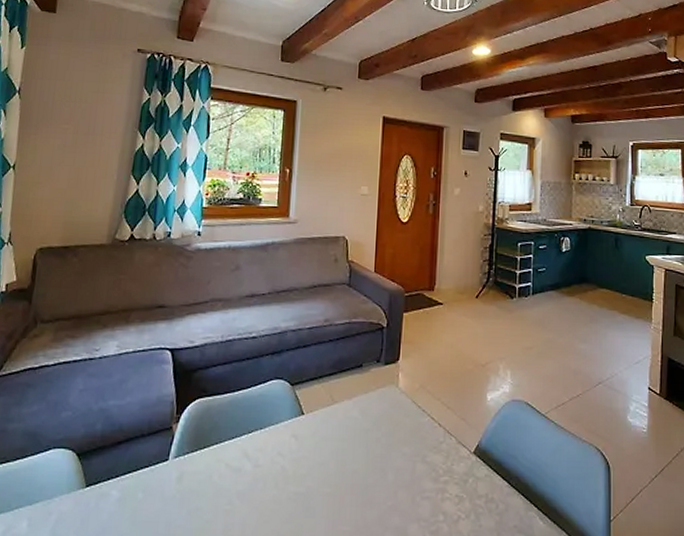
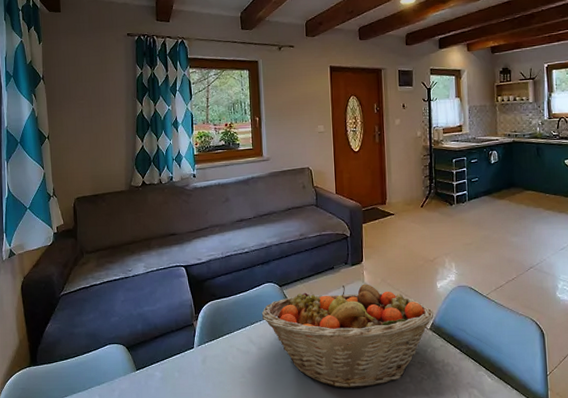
fruit basket: none [263,389,480,528] -> present [261,284,434,389]

